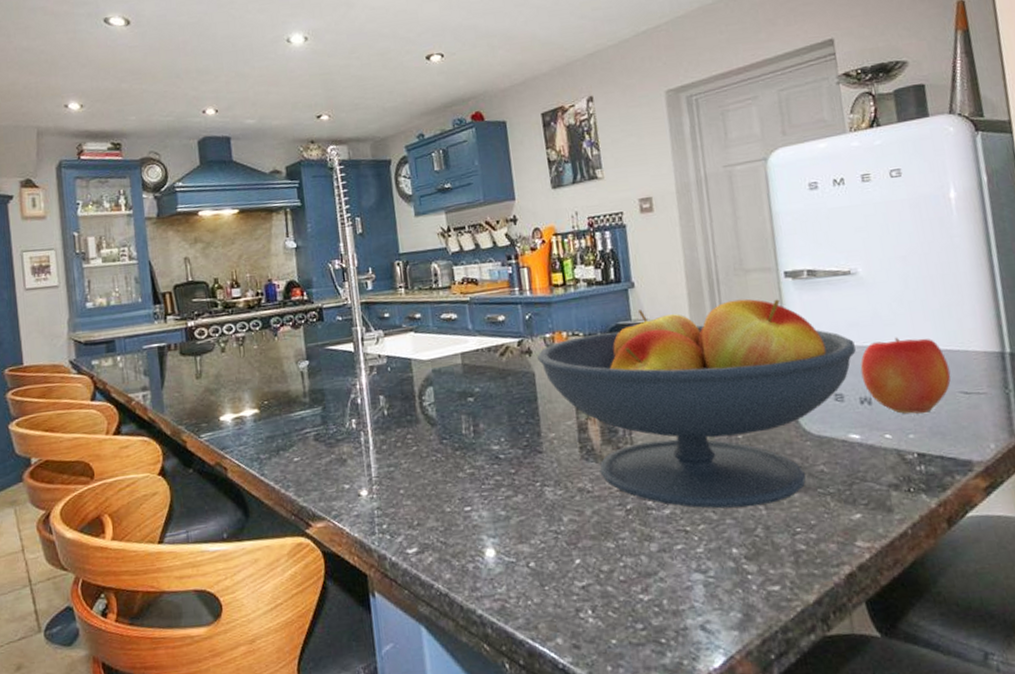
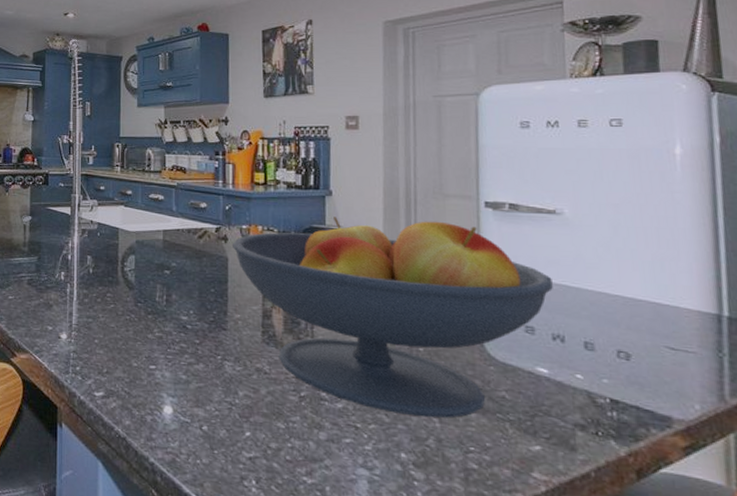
apple: present [860,337,951,414] -> none [556,281,657,361]

